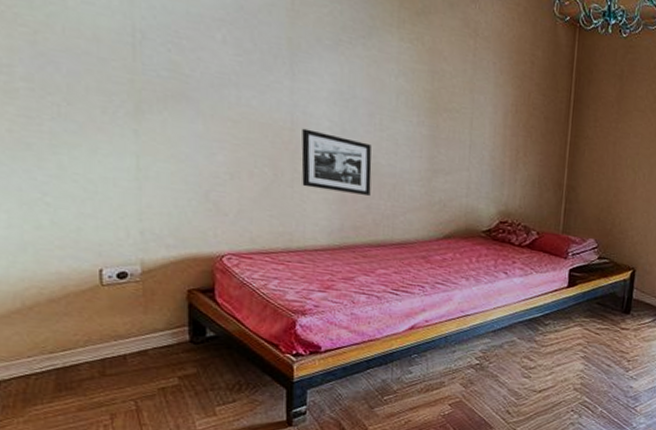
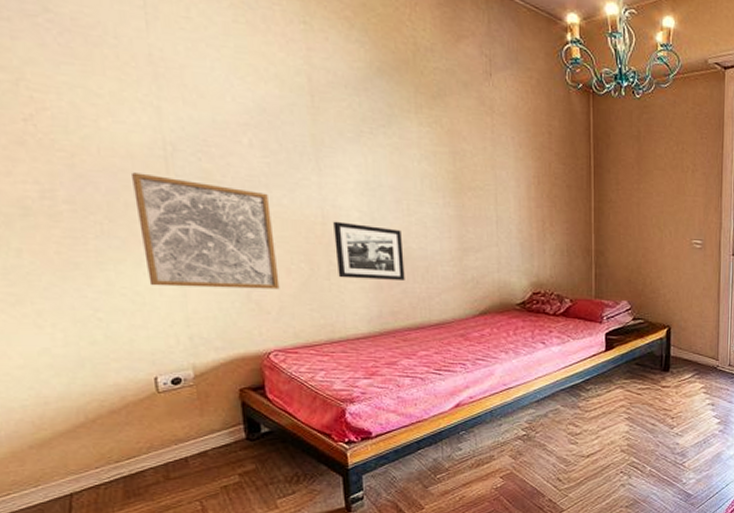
wall art: none [96,56,240,192] -> present [132,172,280,290]

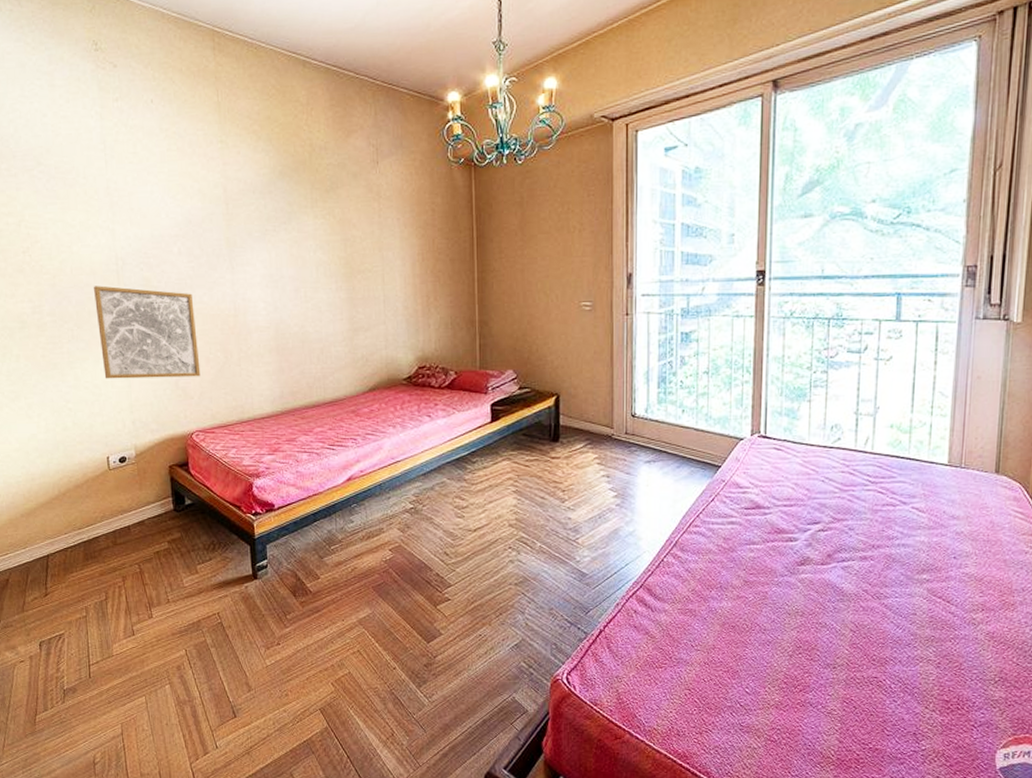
picture frame: present [333,221,405,280] -> none [243,312,303,364]

